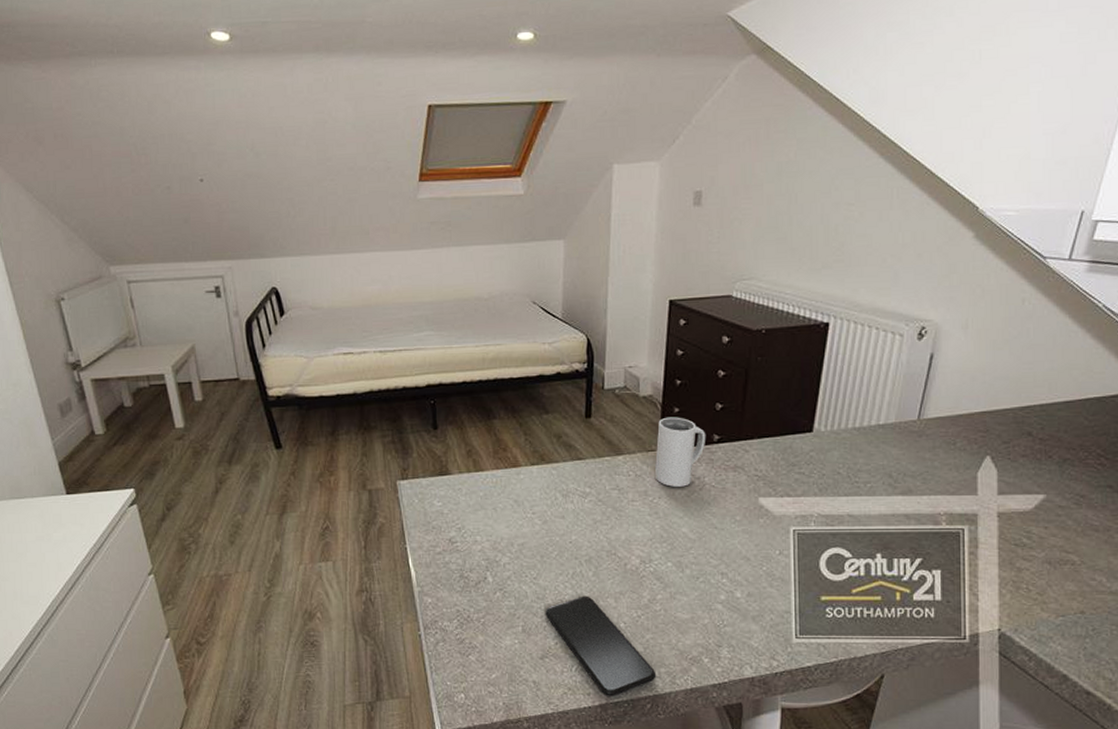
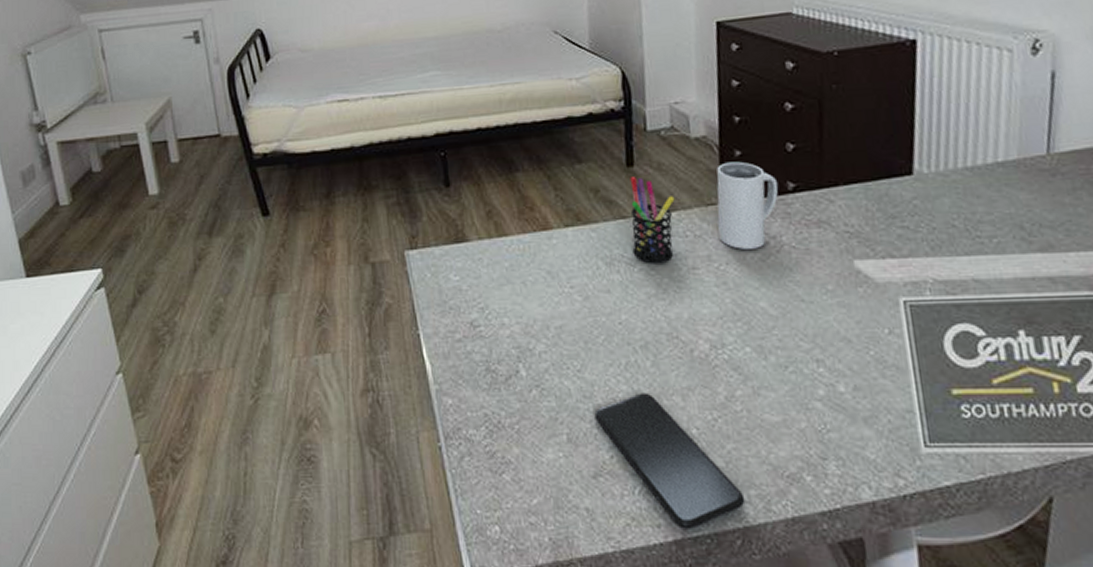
pen holder: none [585,426,622,497] -> present [630,177,675,264]

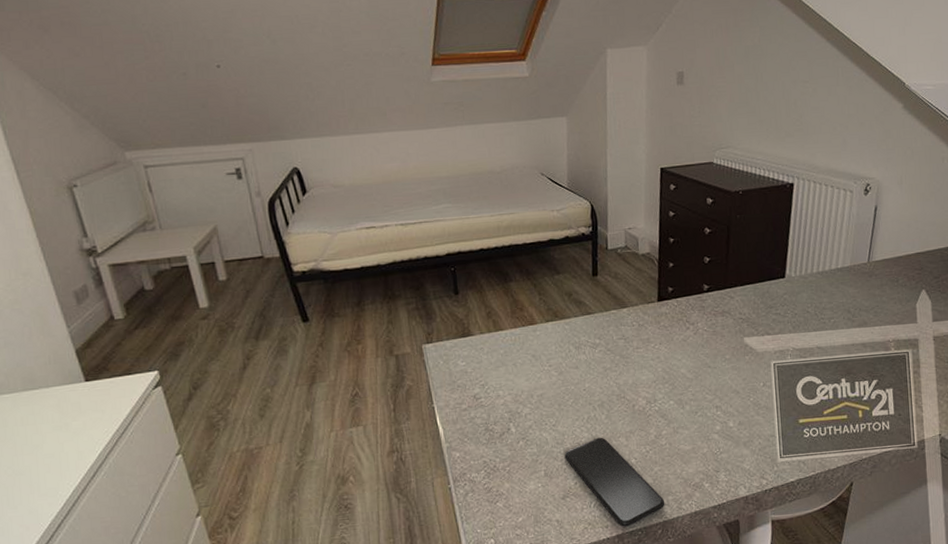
pen holder: present [630,177,675,264] -> none [594,284,626,347]
mug: present [716,161,779,249] -> none [655,271,698,333]

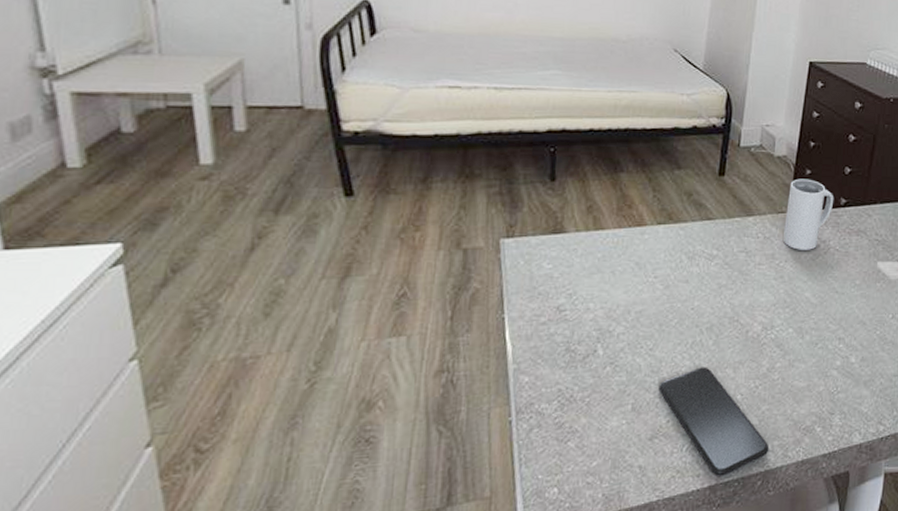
mug: none [655,271,698,333] -> present [782,178,834,250]

